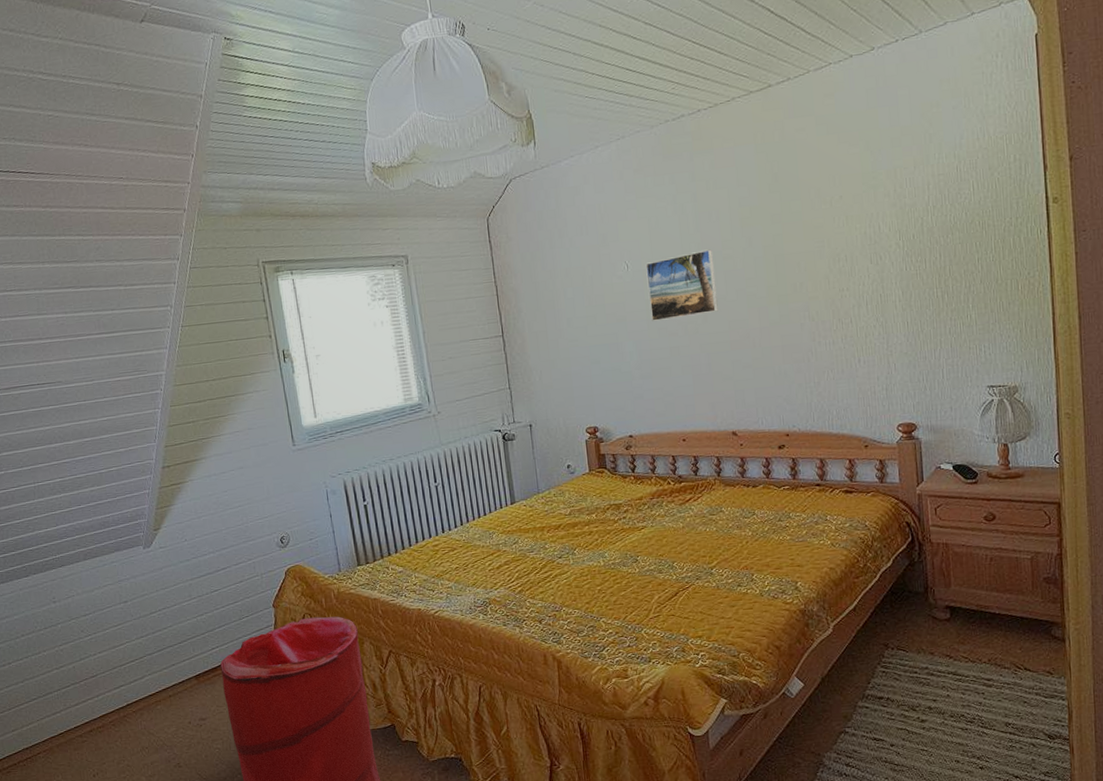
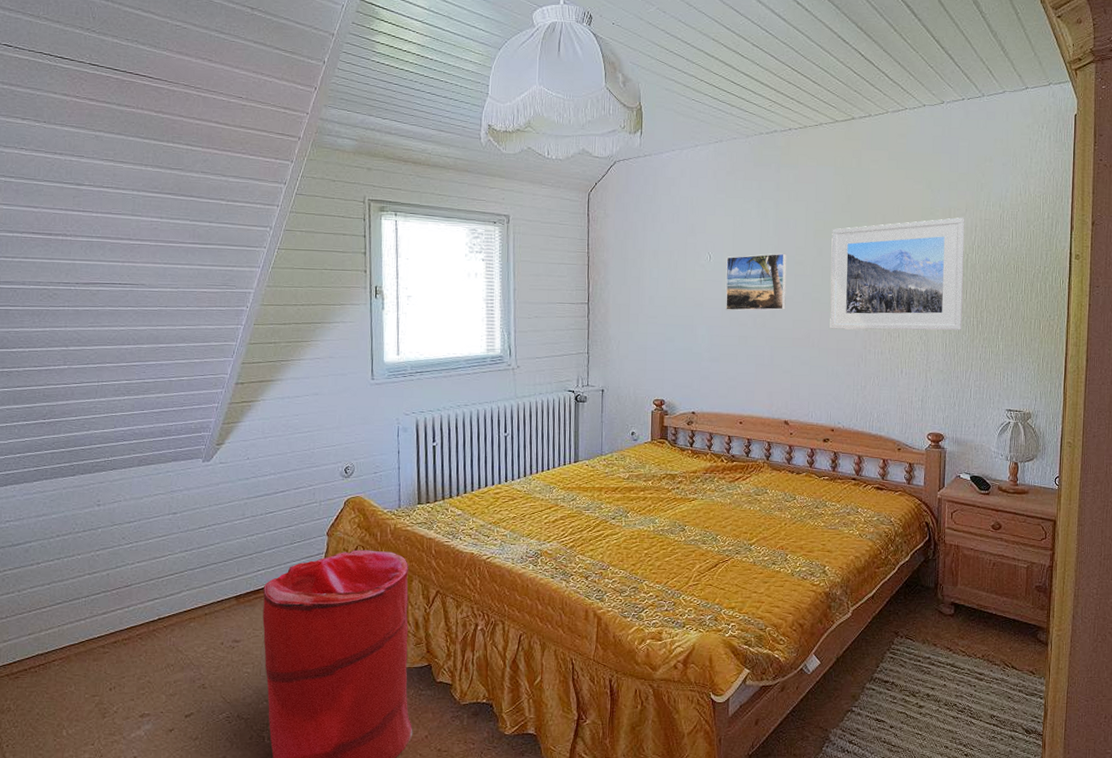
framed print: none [760,177,925,325] -> present [830,217,965,331]

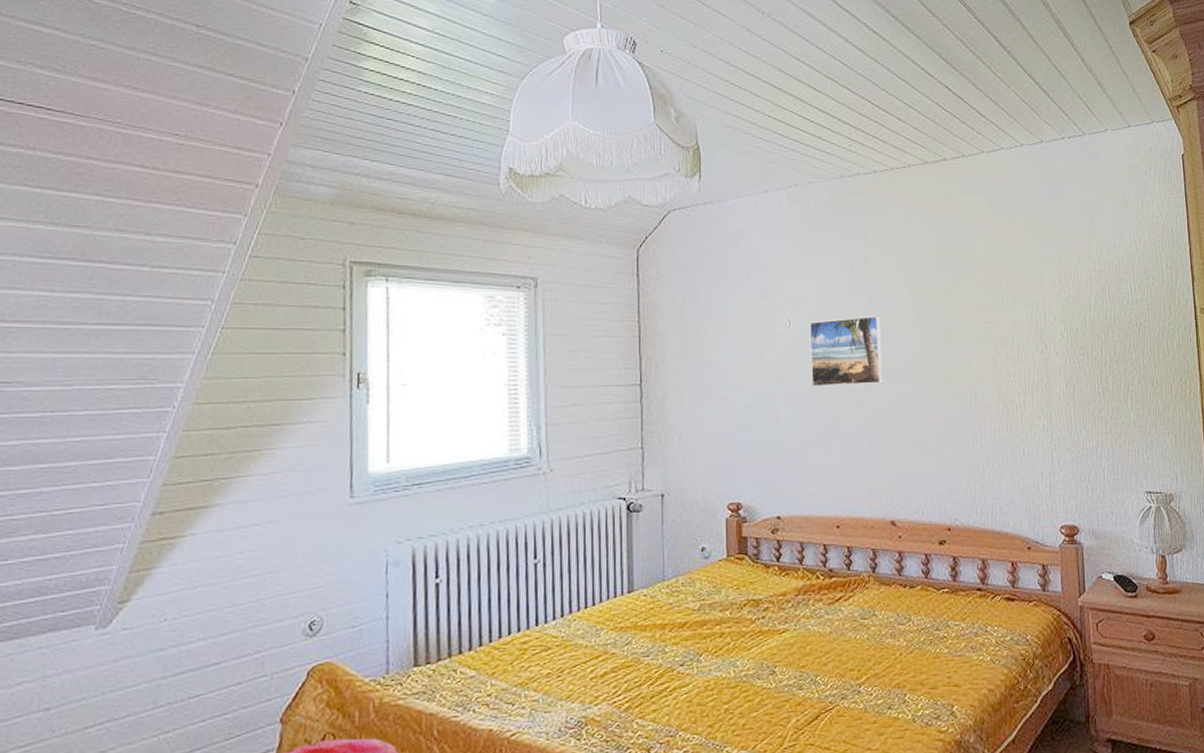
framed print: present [830,217,965,331] -> none [931,269,1087,404]

